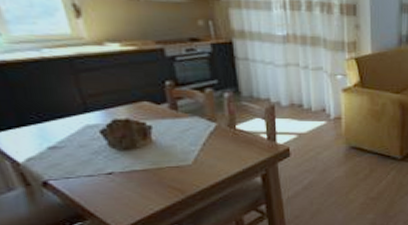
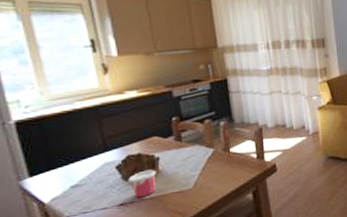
cup: none [116,138,150,169] -> present [128,169,157,198]

